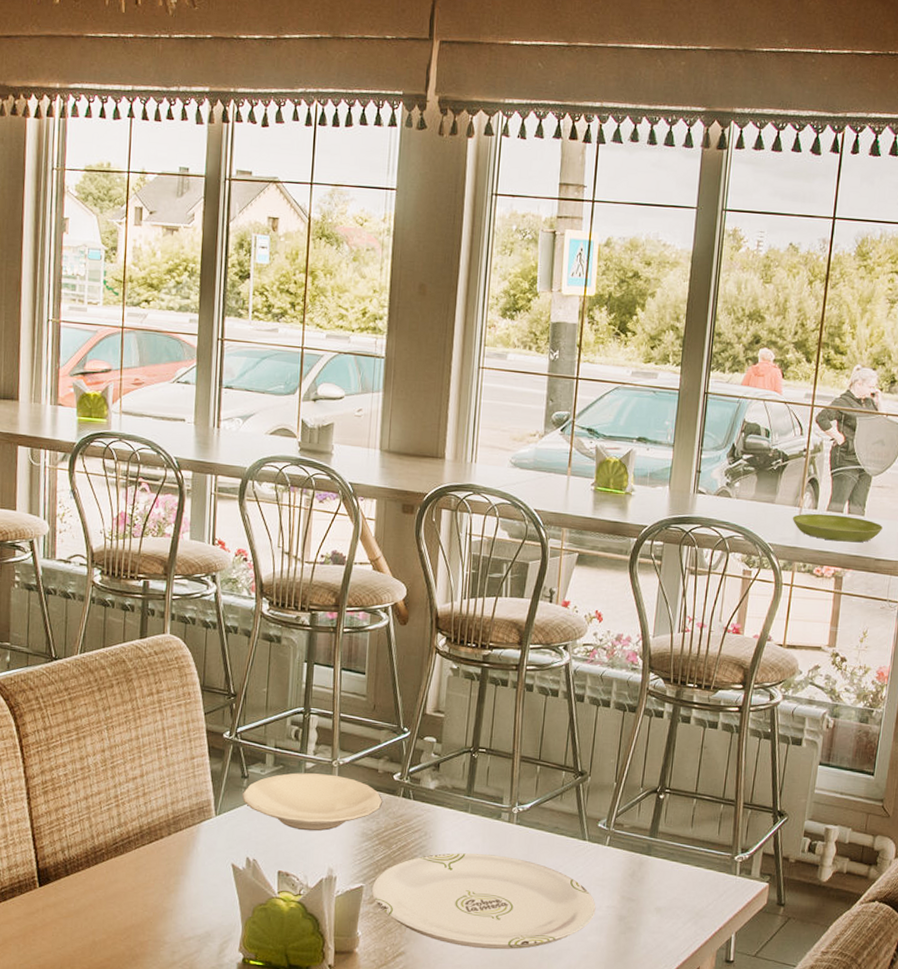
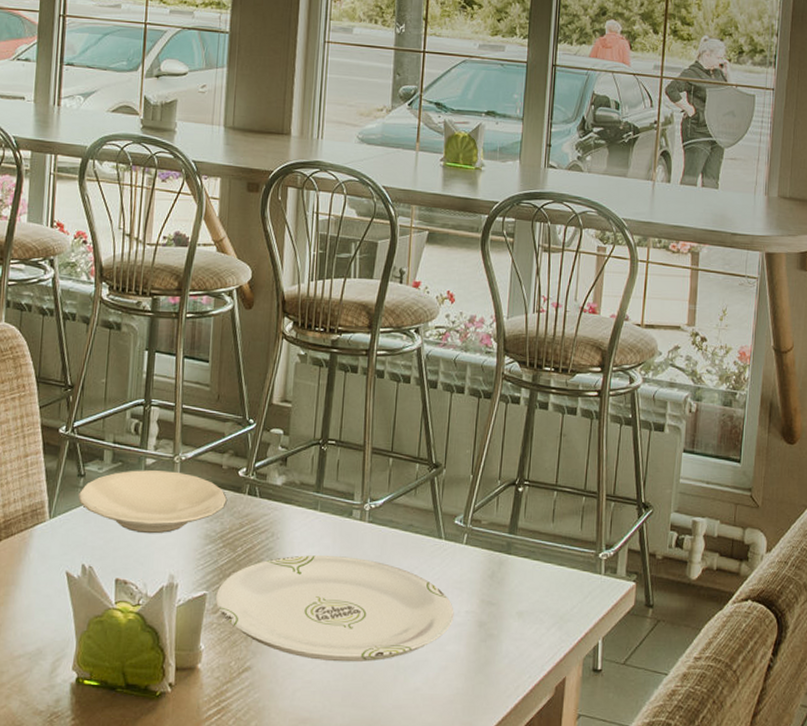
saucer: present [792,513,883,543] -> none [645,187,737,217]

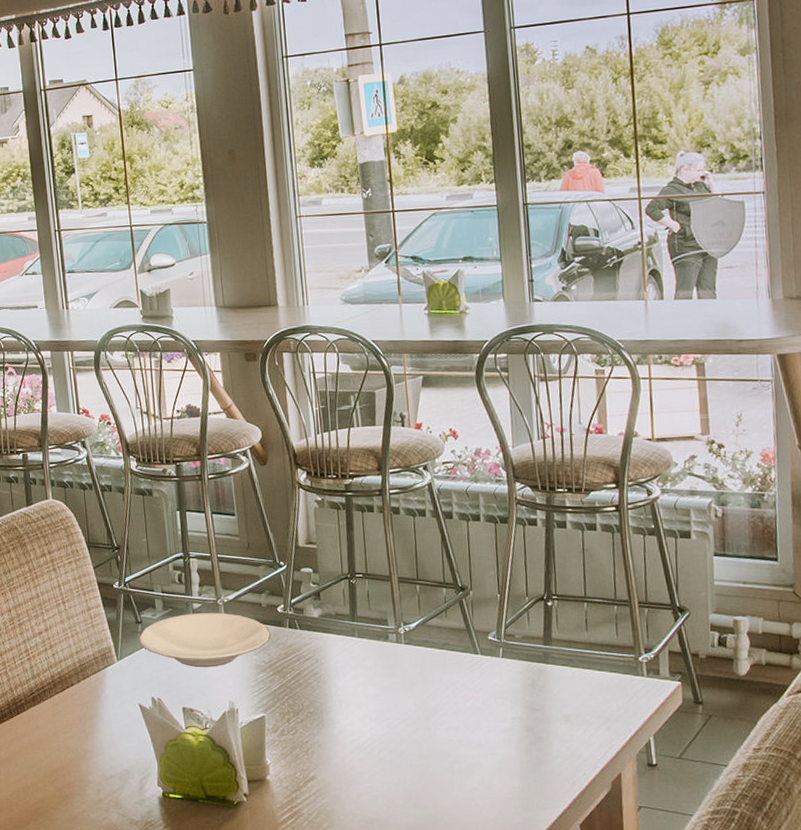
plate: present [216,555,454,662] -> none [274,676,501,769]

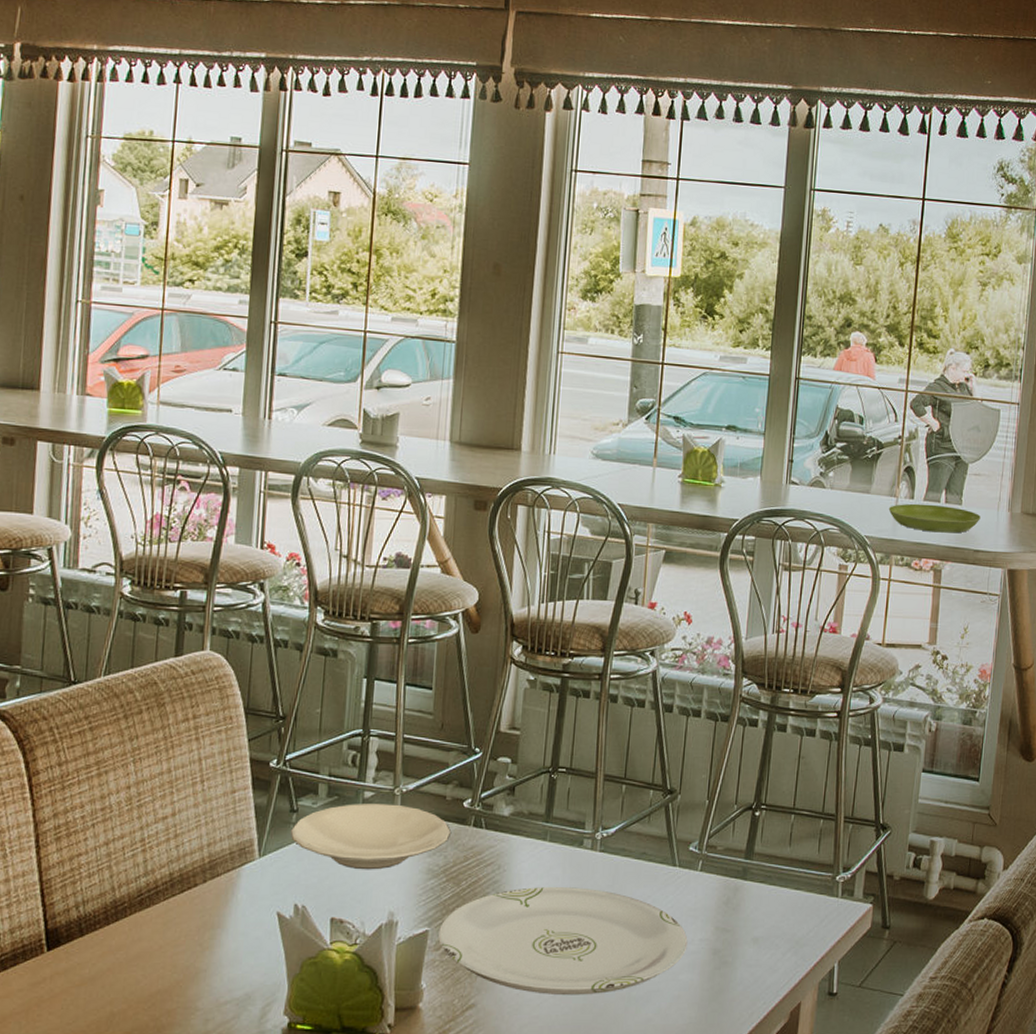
plate: none [274,676,501,769] -> present [438,887,688,996]
saucer: none [638,301,739,329] -> present [888,503,981,533]

